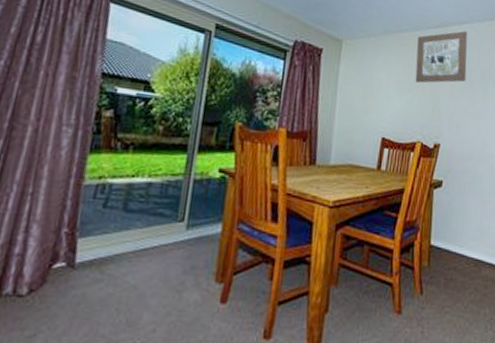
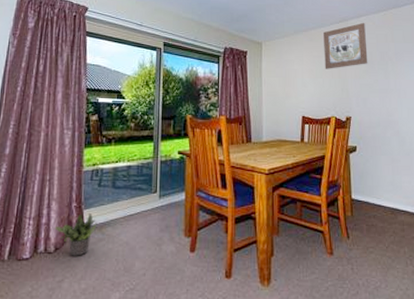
potted plant: none [29,244,96,302] -> present [53,213,97,256]

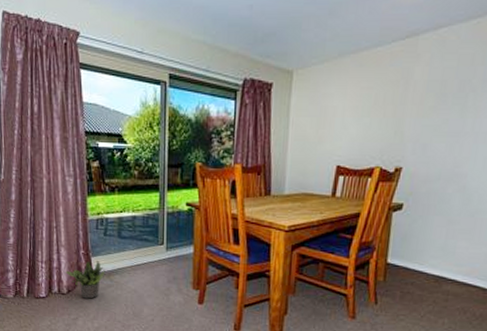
wall art: present [323,22,368,69] -> none [375,36,445,105]

